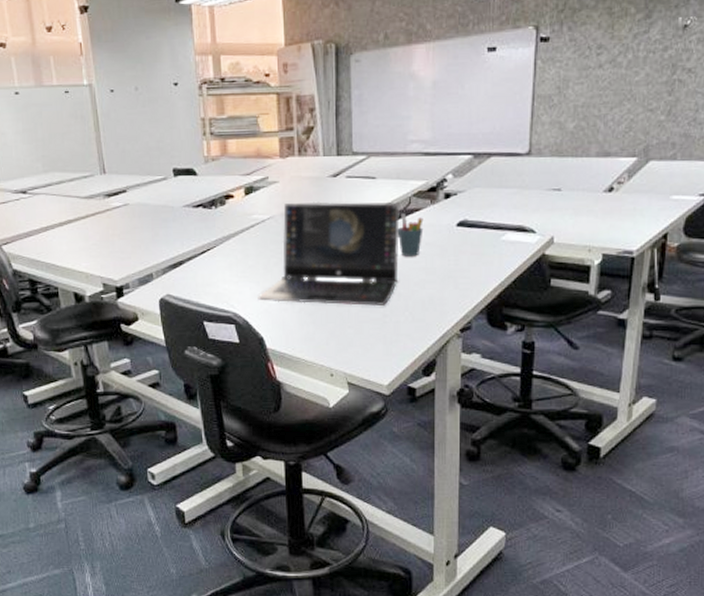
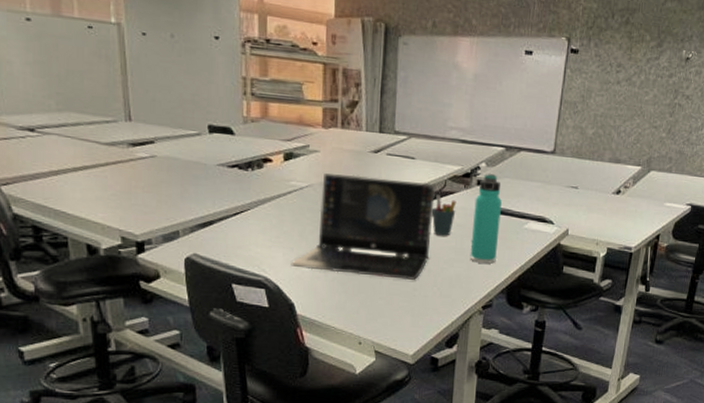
thermos bottle: none [442,185,473,282] -> present [470,174,502,264]

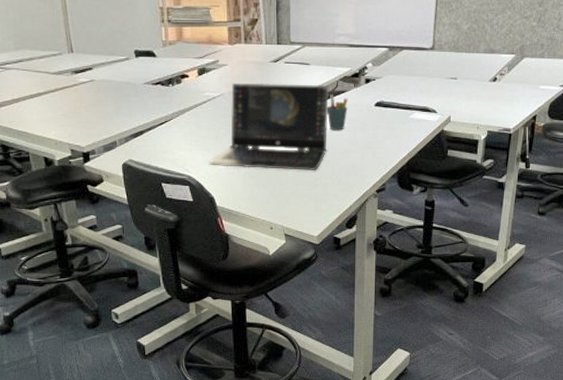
thermos bottle: present [470,174,502,264] -> none [363,72,388,152]

